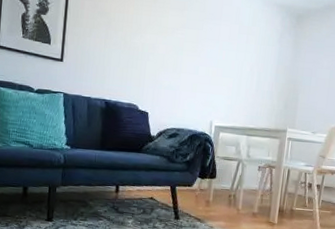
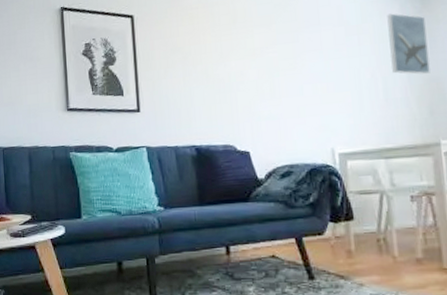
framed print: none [266,23,297,76] -> present [387,13,430,75]

